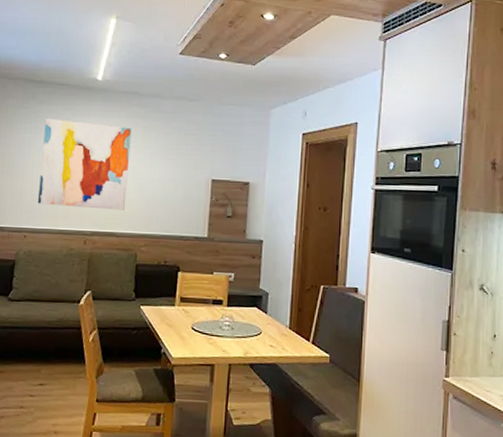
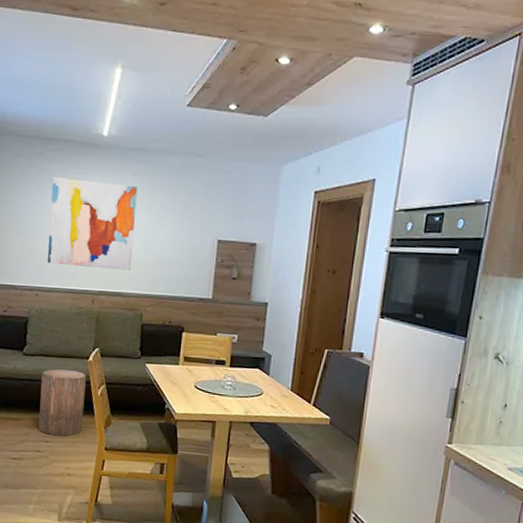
stool: none [22,314,76,389] -> present [38,369,86,436]

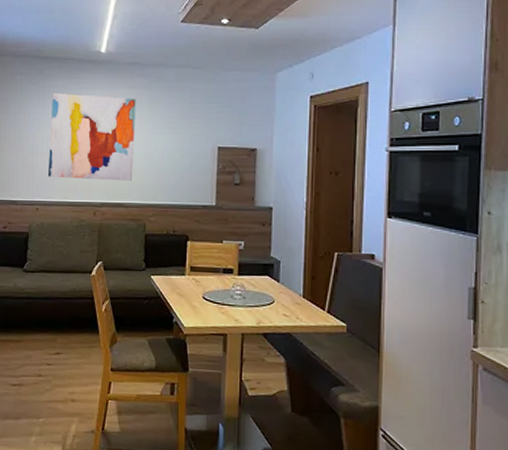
stool: present [38,369,86,436] -> none [39,285,89,358]

